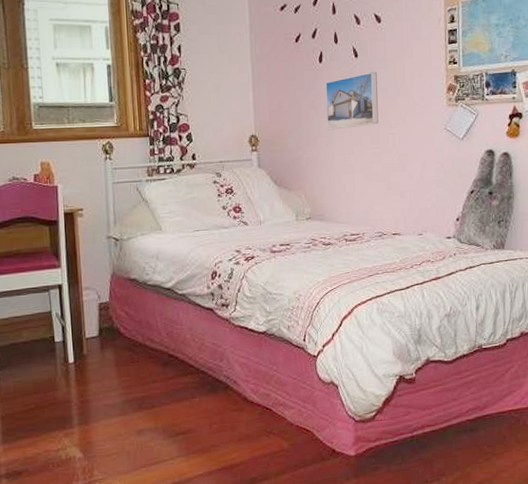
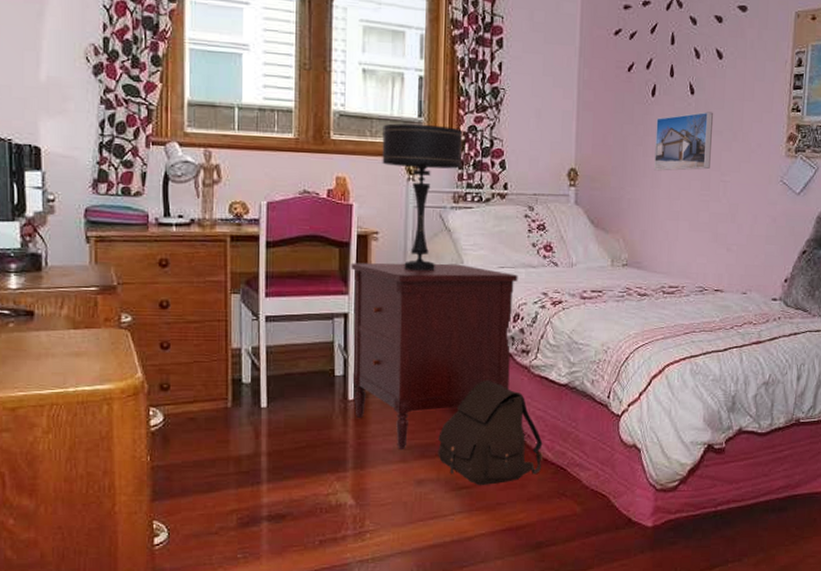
dresser: none [60,231,213,405] -> present [351,262,518,450]
table lamp: none [78,107,152,241] -> present [382,123,462,271]
satchel: none [153,334,249,431] -> present [438,380,543,486]

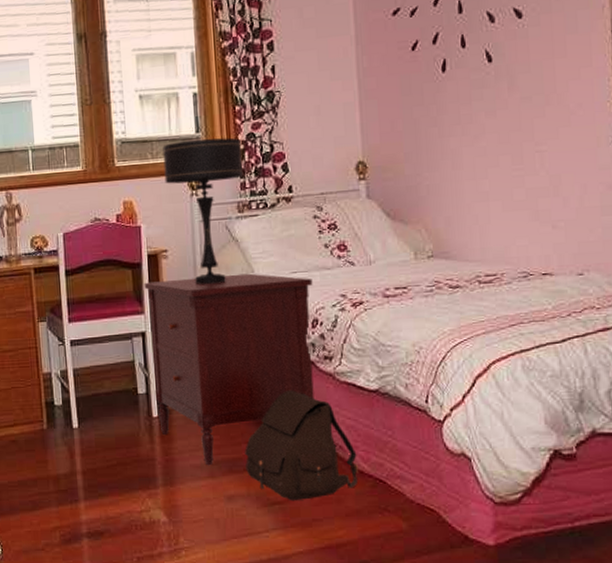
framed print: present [654,111,713,171] -> none [450,77,521,151]

